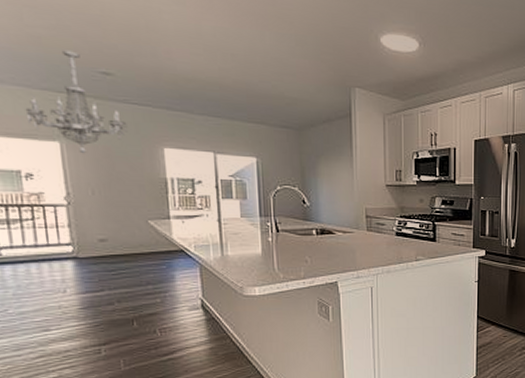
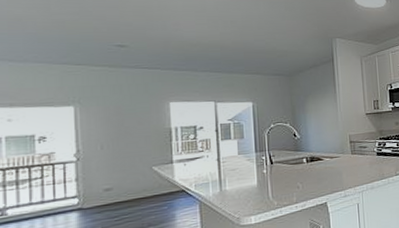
chandelier: present [25,50,128,154] -> none [44,30,138,115]

